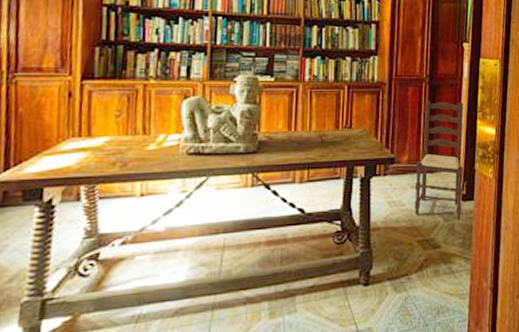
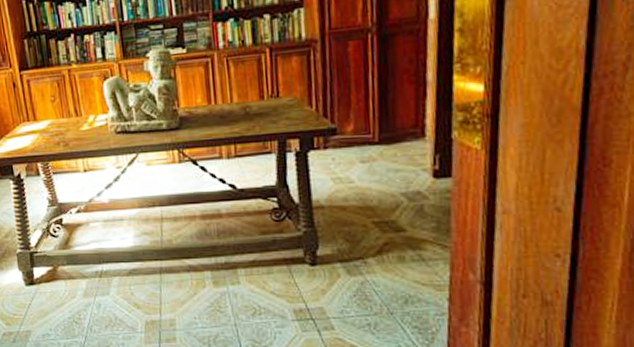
dining chair: present [414,100,464,220] -> none [364,53,435,201]

